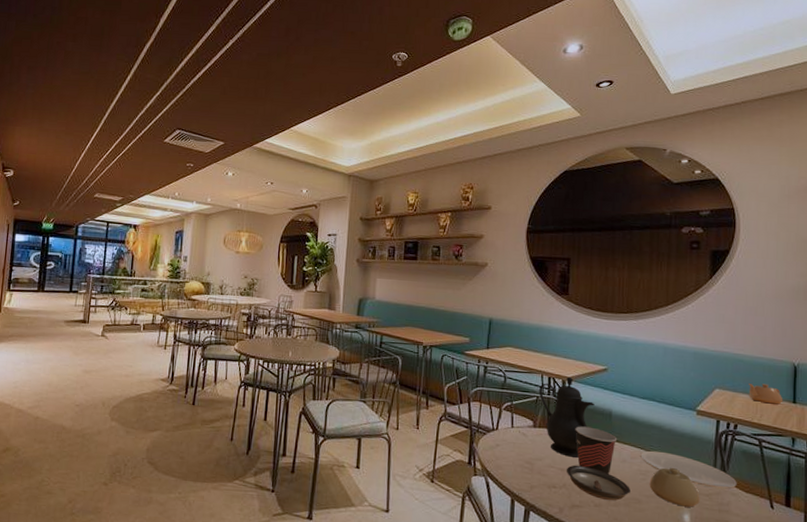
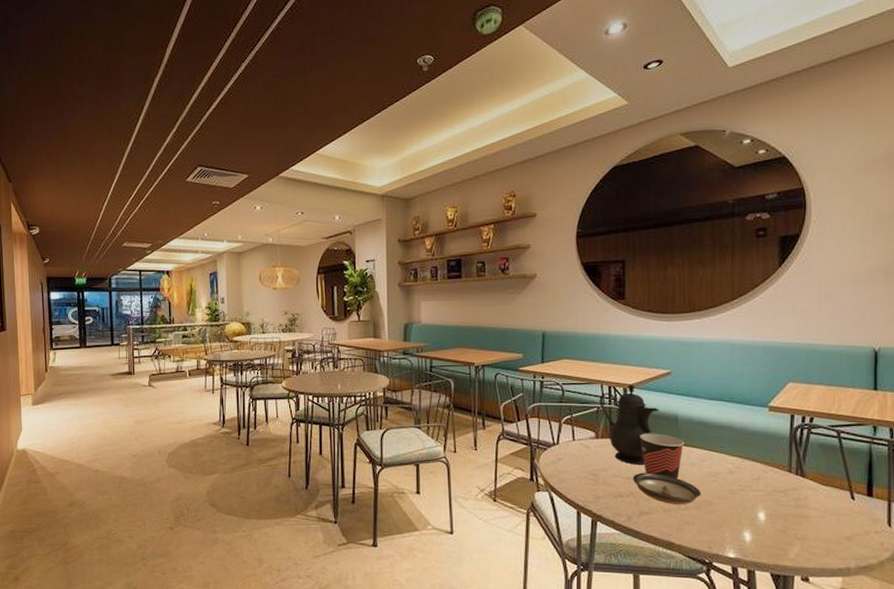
plate: present [640,450,737,489] -> none [710,451,814,484]
sugar bowl: present [649,467,700,507] -> none [721,466,775,505]
teapot: present [748,382,783,405] -> none [823,373,863,393]

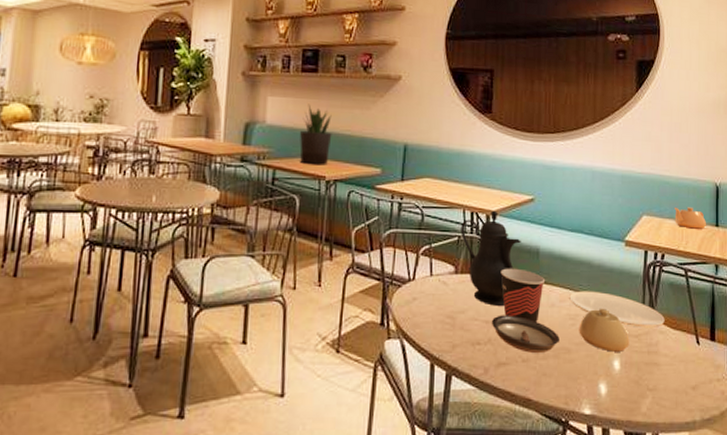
planter: none [450,304,478,354] -> present [300,104,332,166]
plate: none [710,451,814,484] -> present [569,290,665,328]
sugar bowl: none [721,466,775,505] -> present [579,308,629,352]
teapot: none [823,373,863,393] -> present [673,207,707,229]

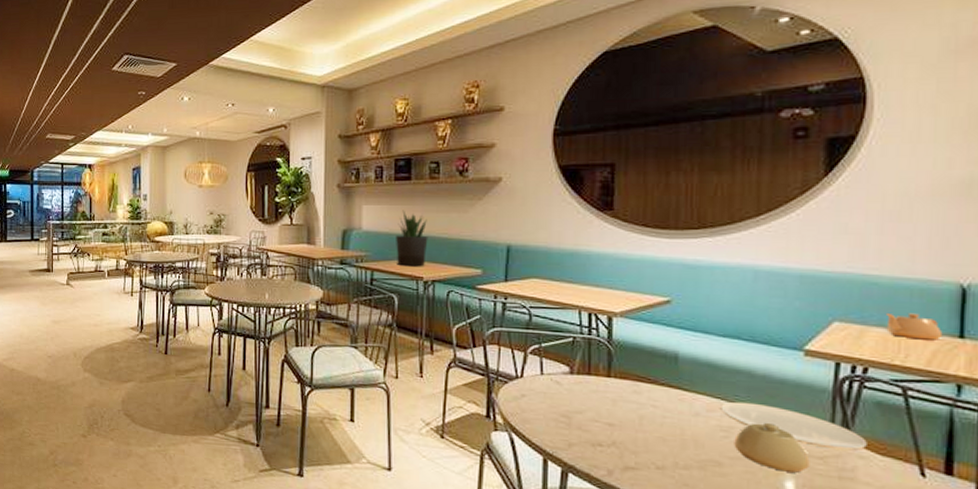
coffeepot: present [461,210,521,306] -> none [576,312,654,410]
saucer: present [491,315,559,353] -> none [615,419,706,463]
cup: present [500,268,546,322] -> none [627,372,687,430]

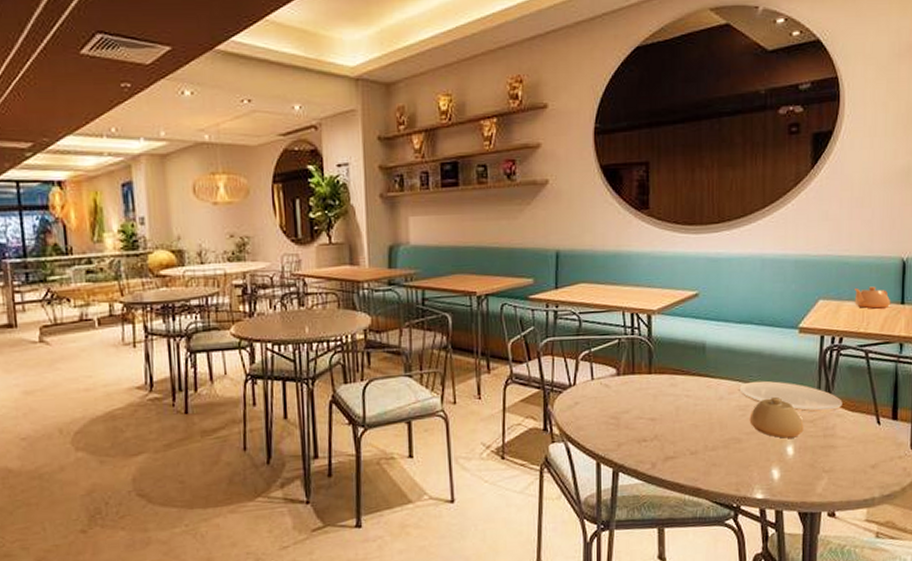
planter: present [396,210,428,267] -> none [446,219,479,282]

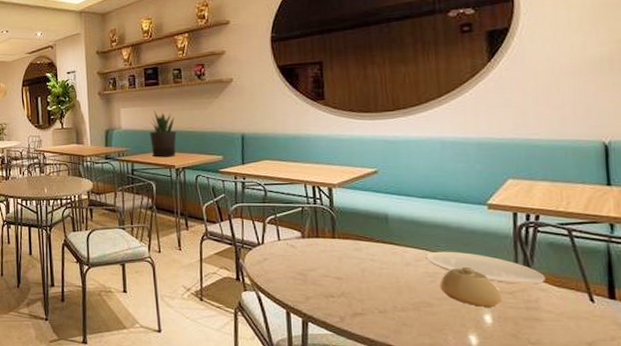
planter: none [446,219,479,282] -> present [150,110,177,157]
teapot: present [853,286,891,309] -> none [547,168,595,189]

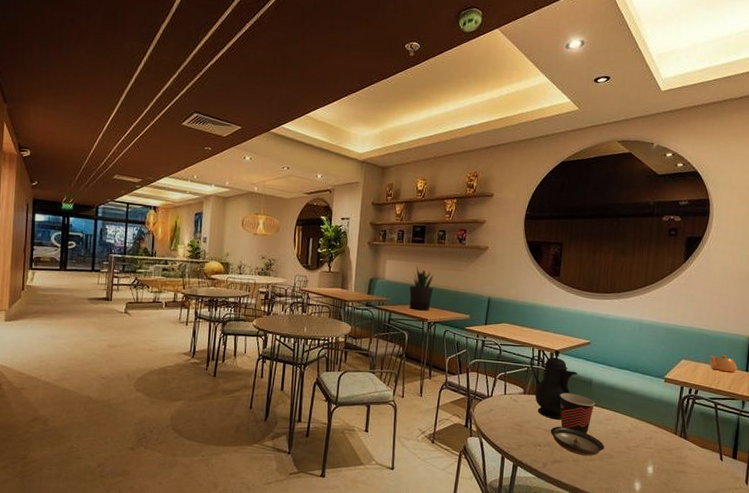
coffeepot: none [303,183,367,265] -> present [529,349,578,420]
saucer: none [343,272,418,305] -> present [550,426,604,456]
cup: none [348,232,398,279] -> present [560,392,596,433]
plate: present [426,251,546,285] -> none [614,413,694,445]
sugar bowl: present [439,266,502,307] -> none [620,427,663,461]
teapot: none [547,168,595,189] -> present [709,354,738,373]

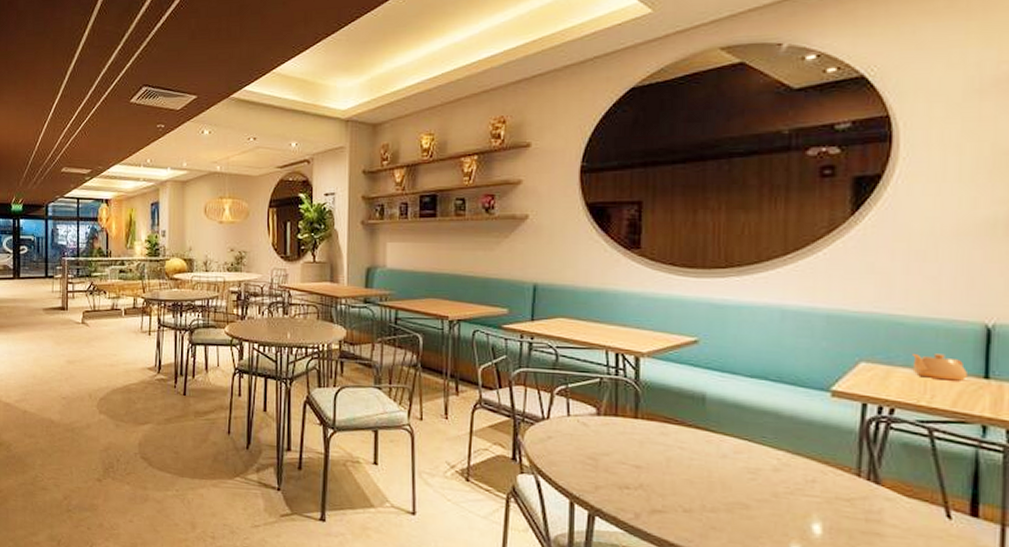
planter: present [409,266,434,311] -> none [421,247,454,306]
coffeepot: present [529,349,578,420] -> none [603,352,681,452]
saucer: present [550,426,604,456] -> none [642,461,734,505]
cup: present [560,392,596,433] -> none [654,413,715,472]

